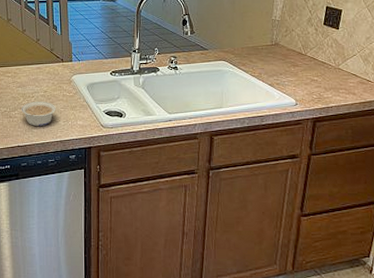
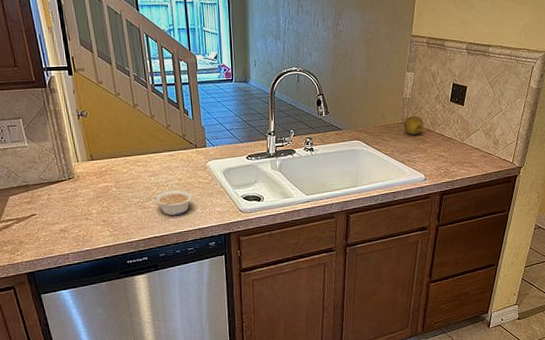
fruit: none [272,38,294,58] -> present [403,115,424,135]

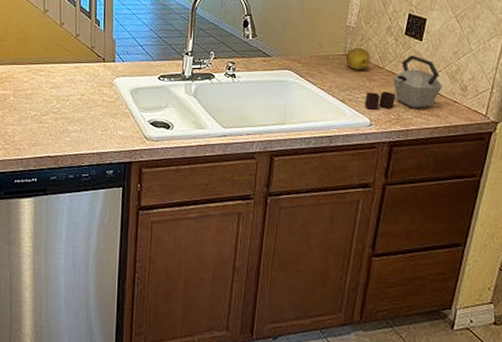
legume: present [155,189,192,215] -> none [53,105,94,134]
kettle: none [420,118,480,167] -> present [365,55,442,110]

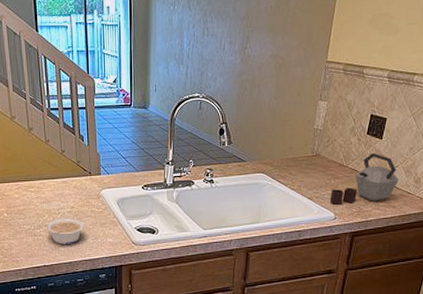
legume: none [53,105,94,134] -> present [46,217,84,244]
fruit: present [345,47,371,70] -> none [313,148,336,170]

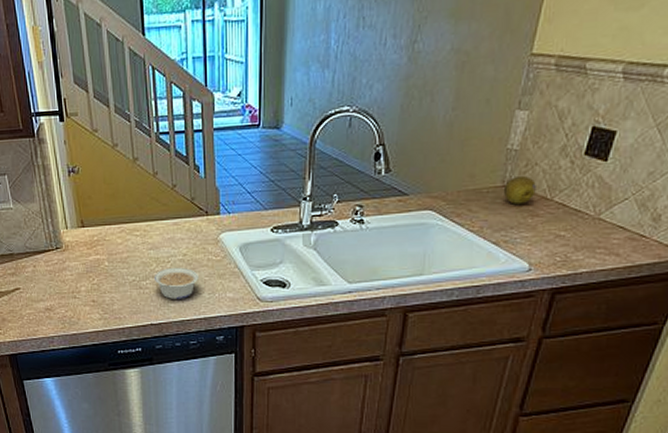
fruit: none [313,148,336,170] -> present [503,175,536,205]
kettle: present [330,153,399,205] -> none [524,180,628,252]

